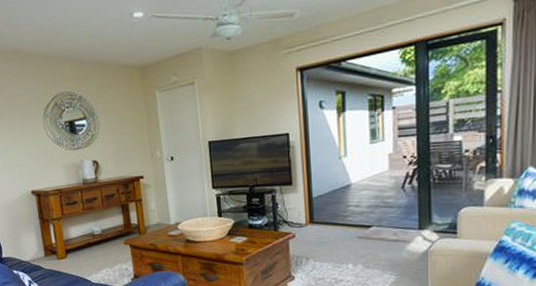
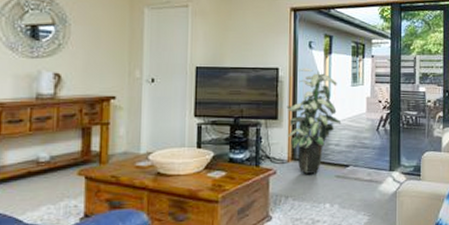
indoor plant: none [300,129,361,236] -> present [286,67,342,174]

